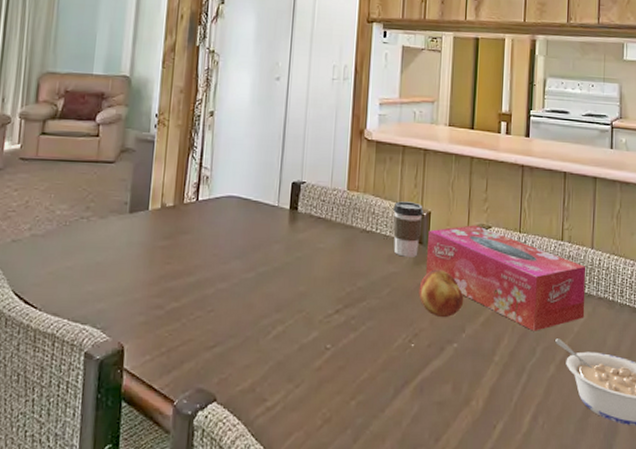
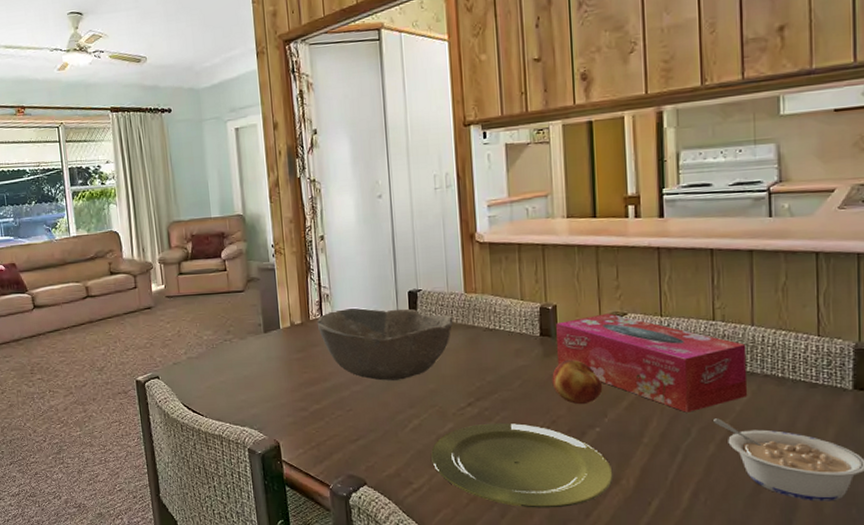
bowl: none [190,194,333,280] -> present [317,308,453,381]
plate: none [290,333,465,431] -> present [431,422,613,508]
coffee cup: present [393,201,423,257] -> none [515,297,549,350]

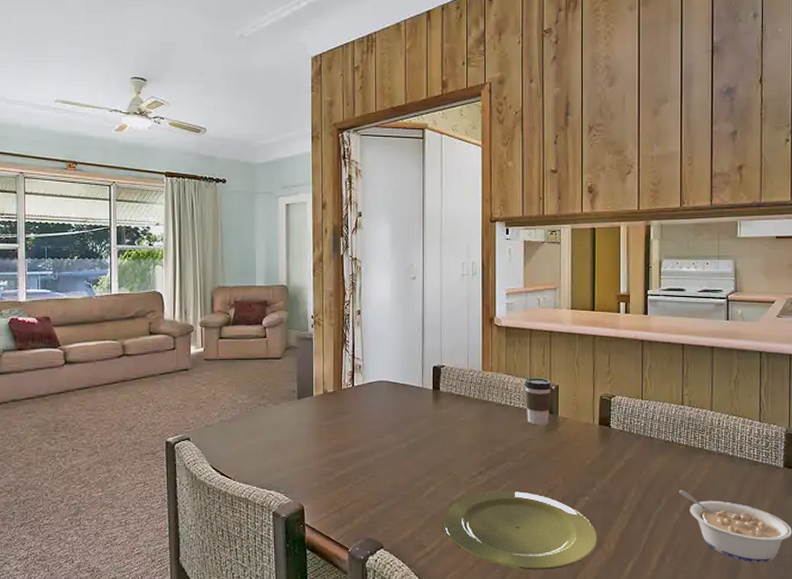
bowl: present [317,308,453,381] -> none [348,380,471,449]
coffee cup: none [515,297,549,350] -> present [524,378,552,425]
fruit: present [552,359,603,405] -> none [552,434,593,476]
tissue box: present [556,313,748,412] -> none [558,395,706,484]

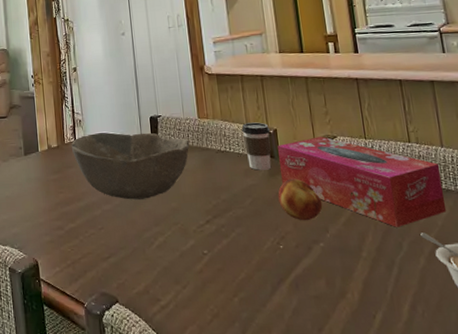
bowl: none [348,380,471,449] -> present [71,132,190,200]
plate: present [444,490,598,570] -> none [176,239,340,324]
fruit: none [552,434,593,476] -> present [278,178,323,221]
tissue box: none [558,395,706,484] -> present [278,136,446,227]

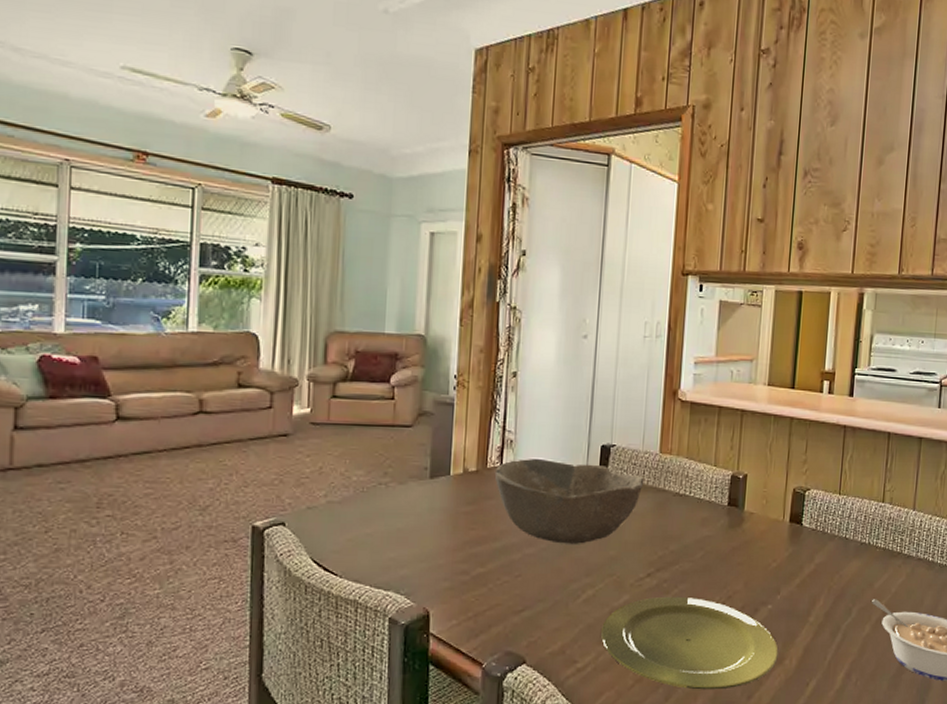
plate: none [176,239,340,324] -> present [601,596,779,690]
coffee cup: present [241,122,272,170] -> none [707,464,740,520]
tissue box: present [278,136,446,227] -> none [741,487,907,592]
fruit: present [278,178,323,221] -> none [733,532,780,580]

